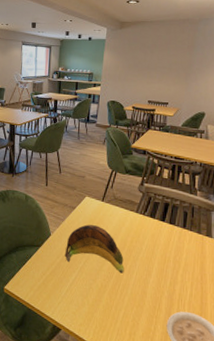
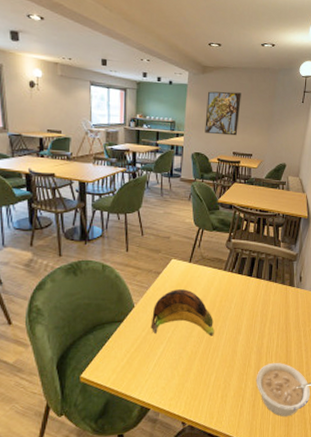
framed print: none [121,44,158,85] -> present [205,91,241,136]

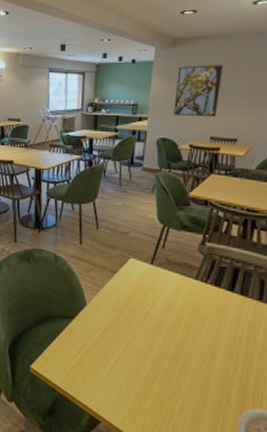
banana: present [150,289,214,336] -> none [103,293,181,356]

